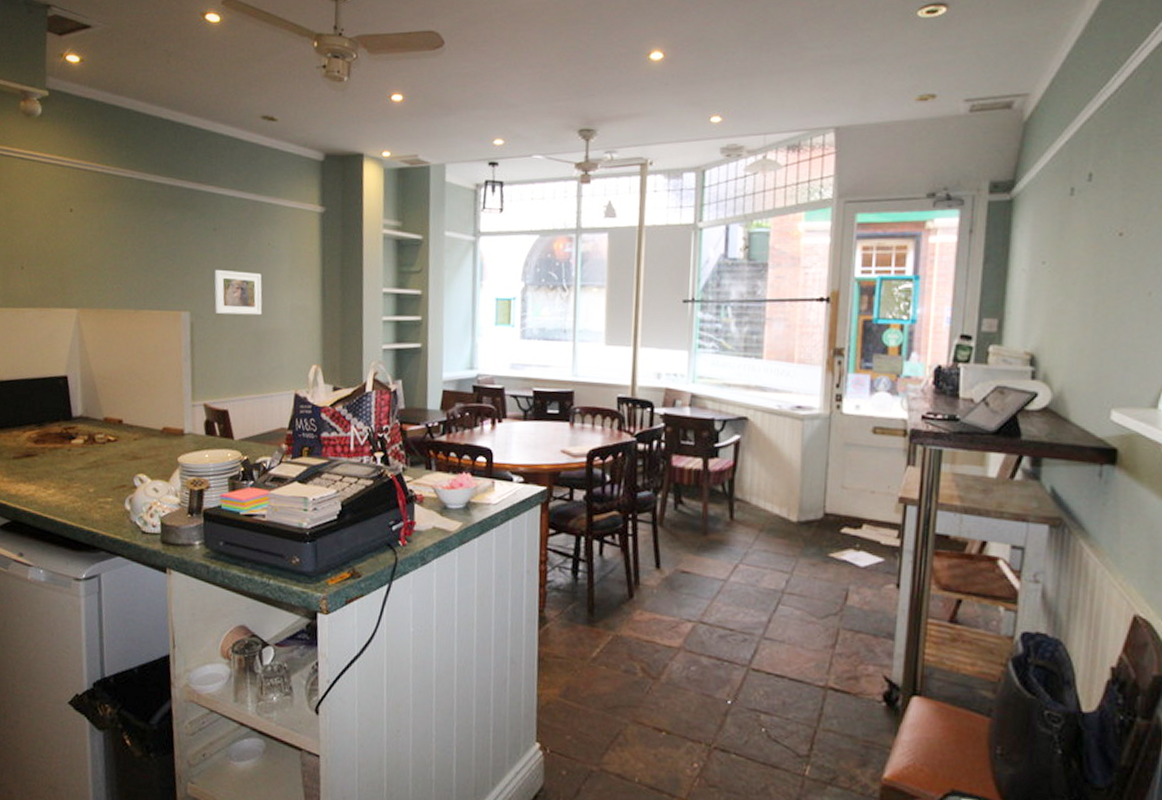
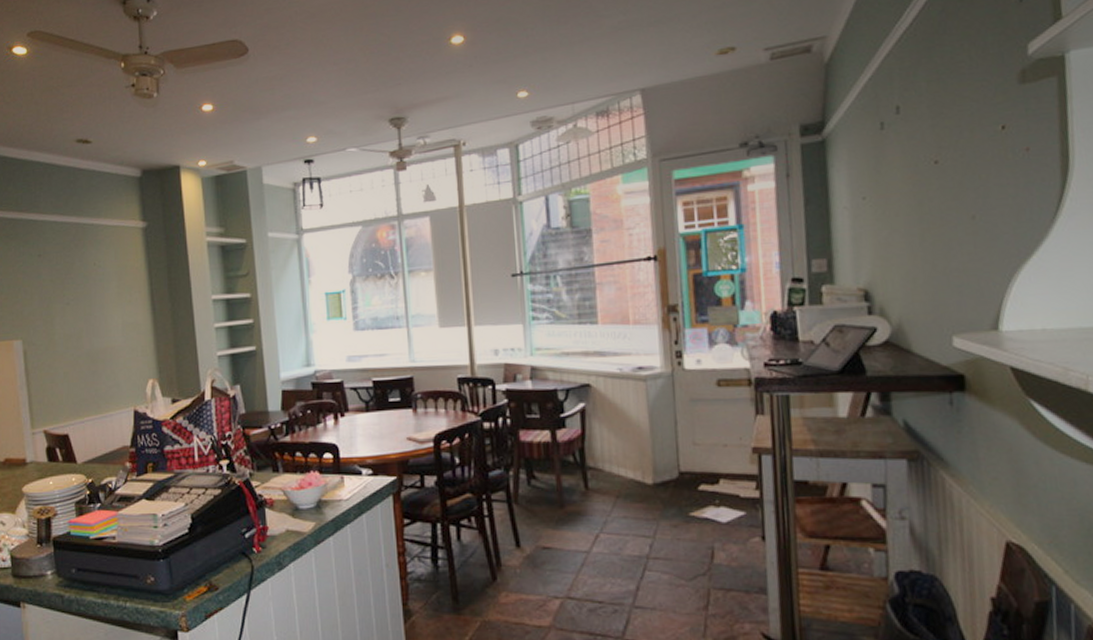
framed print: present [214,270,263,316] -> none [43,294,94,339]

